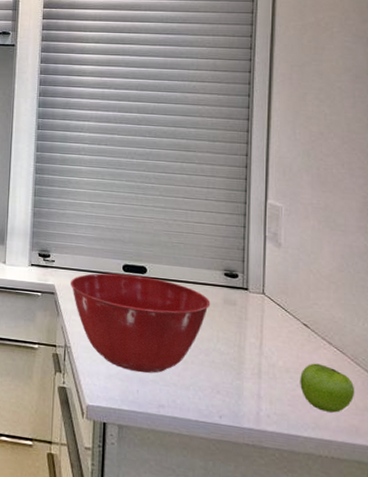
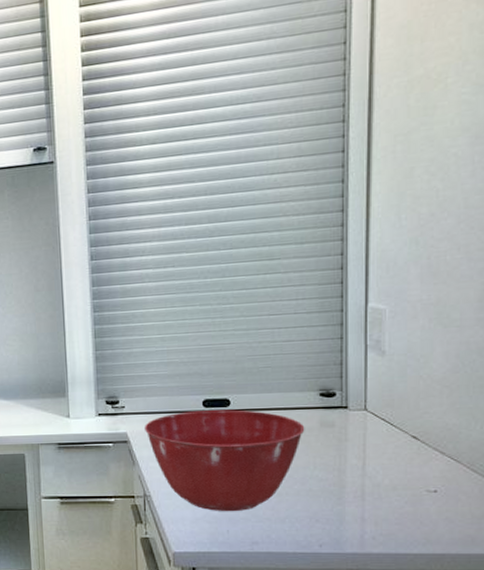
fruit: present [300,363,355,413] -> none [409,476,471,525]

